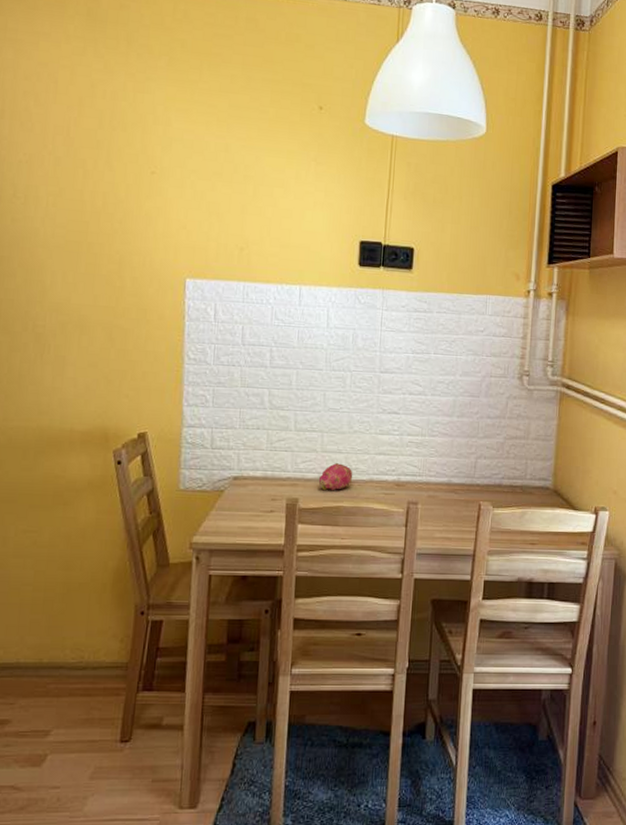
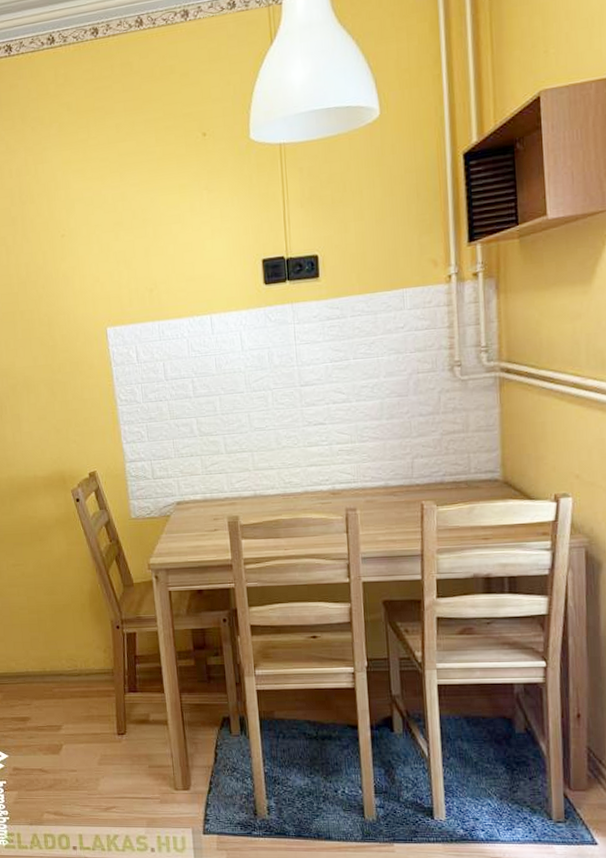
fruit: present [318,463,353,491] -> none [255,479,288,507]

